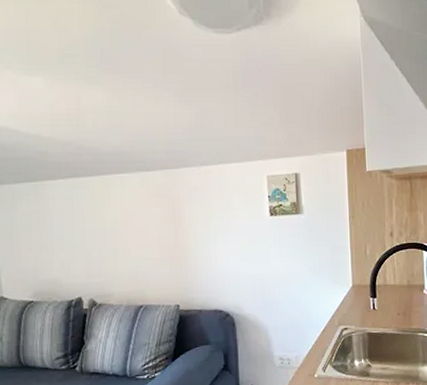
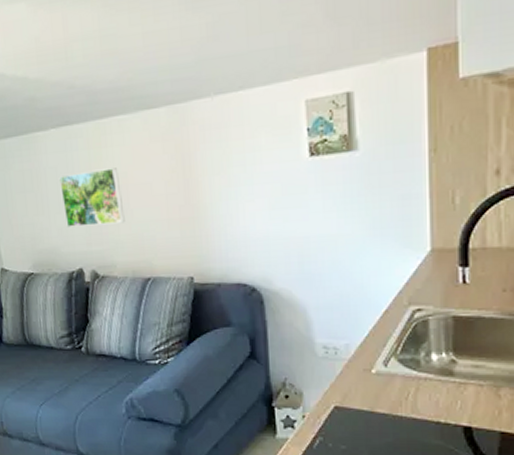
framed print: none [63,215,123,262] -> present [58,168,125,228]

